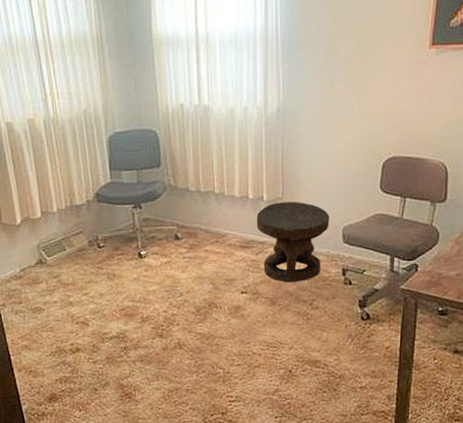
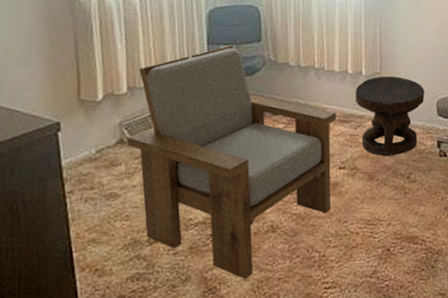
armchair: none [45,171,238,388] -> present [127,45,336,279]

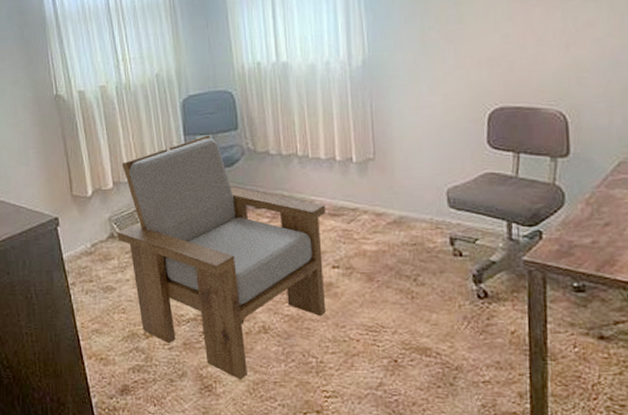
side table: present [355,77,425,157] -> none [345,162,431,255]

